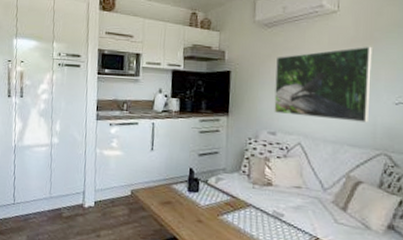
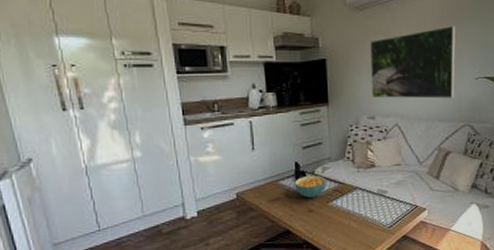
cereal bowl: none [186,183,219,208] -> present [294,175,326,199]

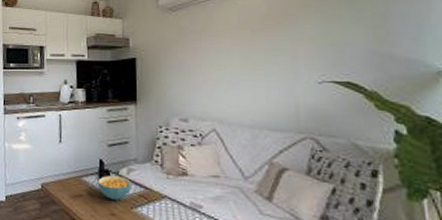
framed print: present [370,25,455,99] -> none [184,23,289,104]

